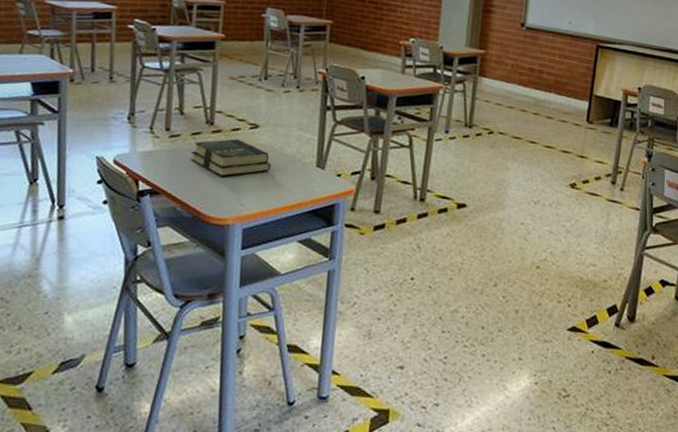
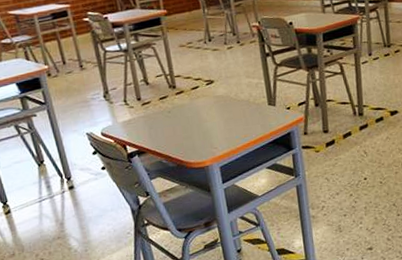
book: present [190,138,272,177] -> none [163,95,232,129]

